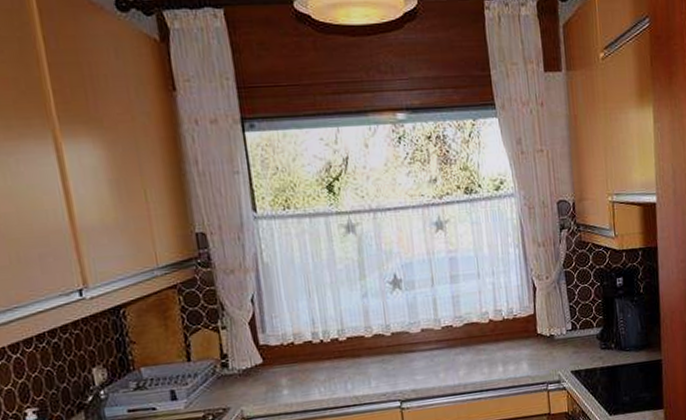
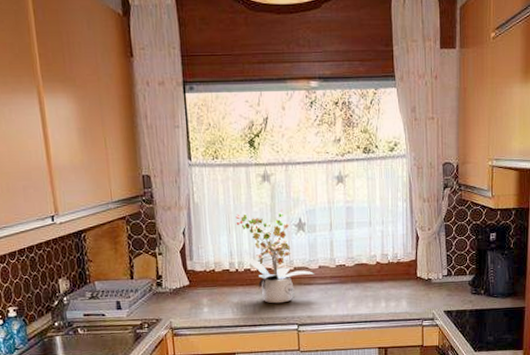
potted plant: none [316,264,417,378] -> present [235,208,315,304]

